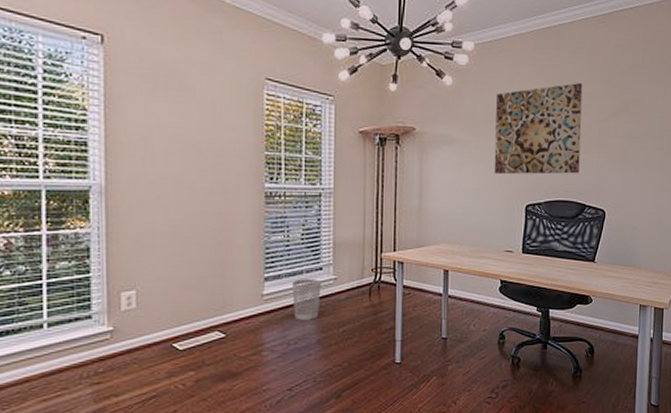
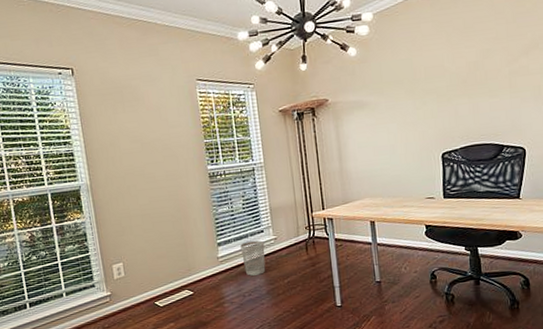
wall art: present [494,82,583,175] -> none [399,28,492,130]

